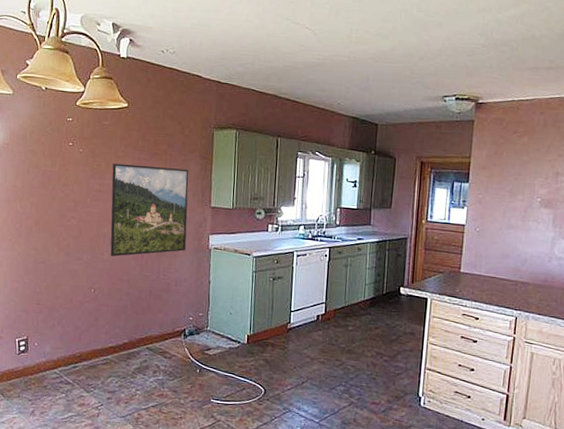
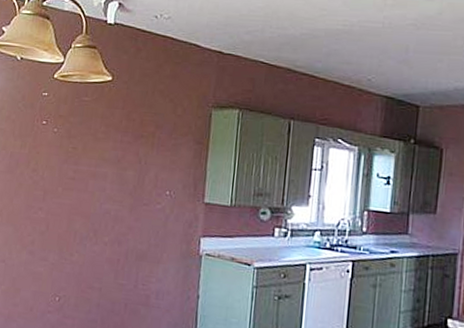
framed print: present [110,163,189,257] -> none [80,146,180,259]

